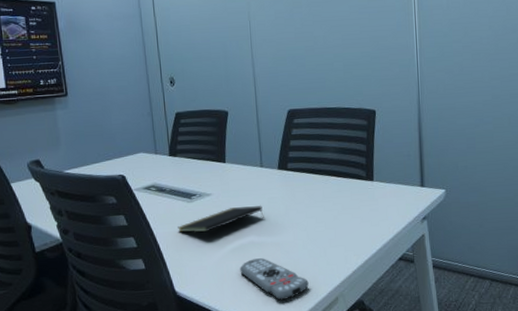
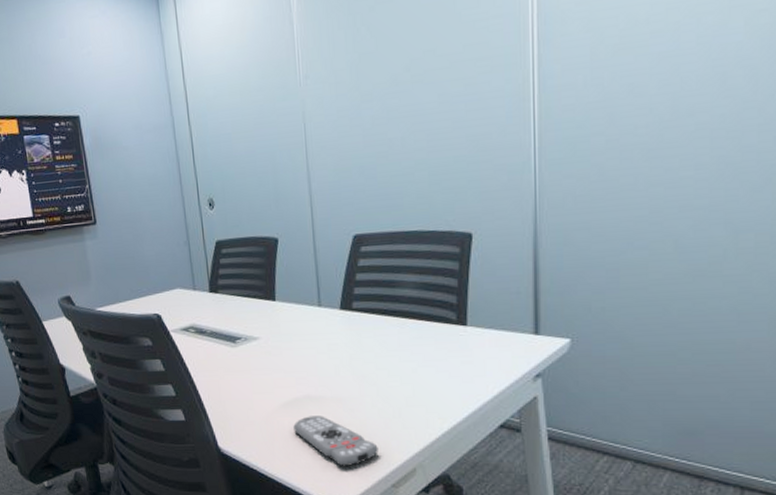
notepad: present [178,206,264,233] -> none [220,353,323,383]

